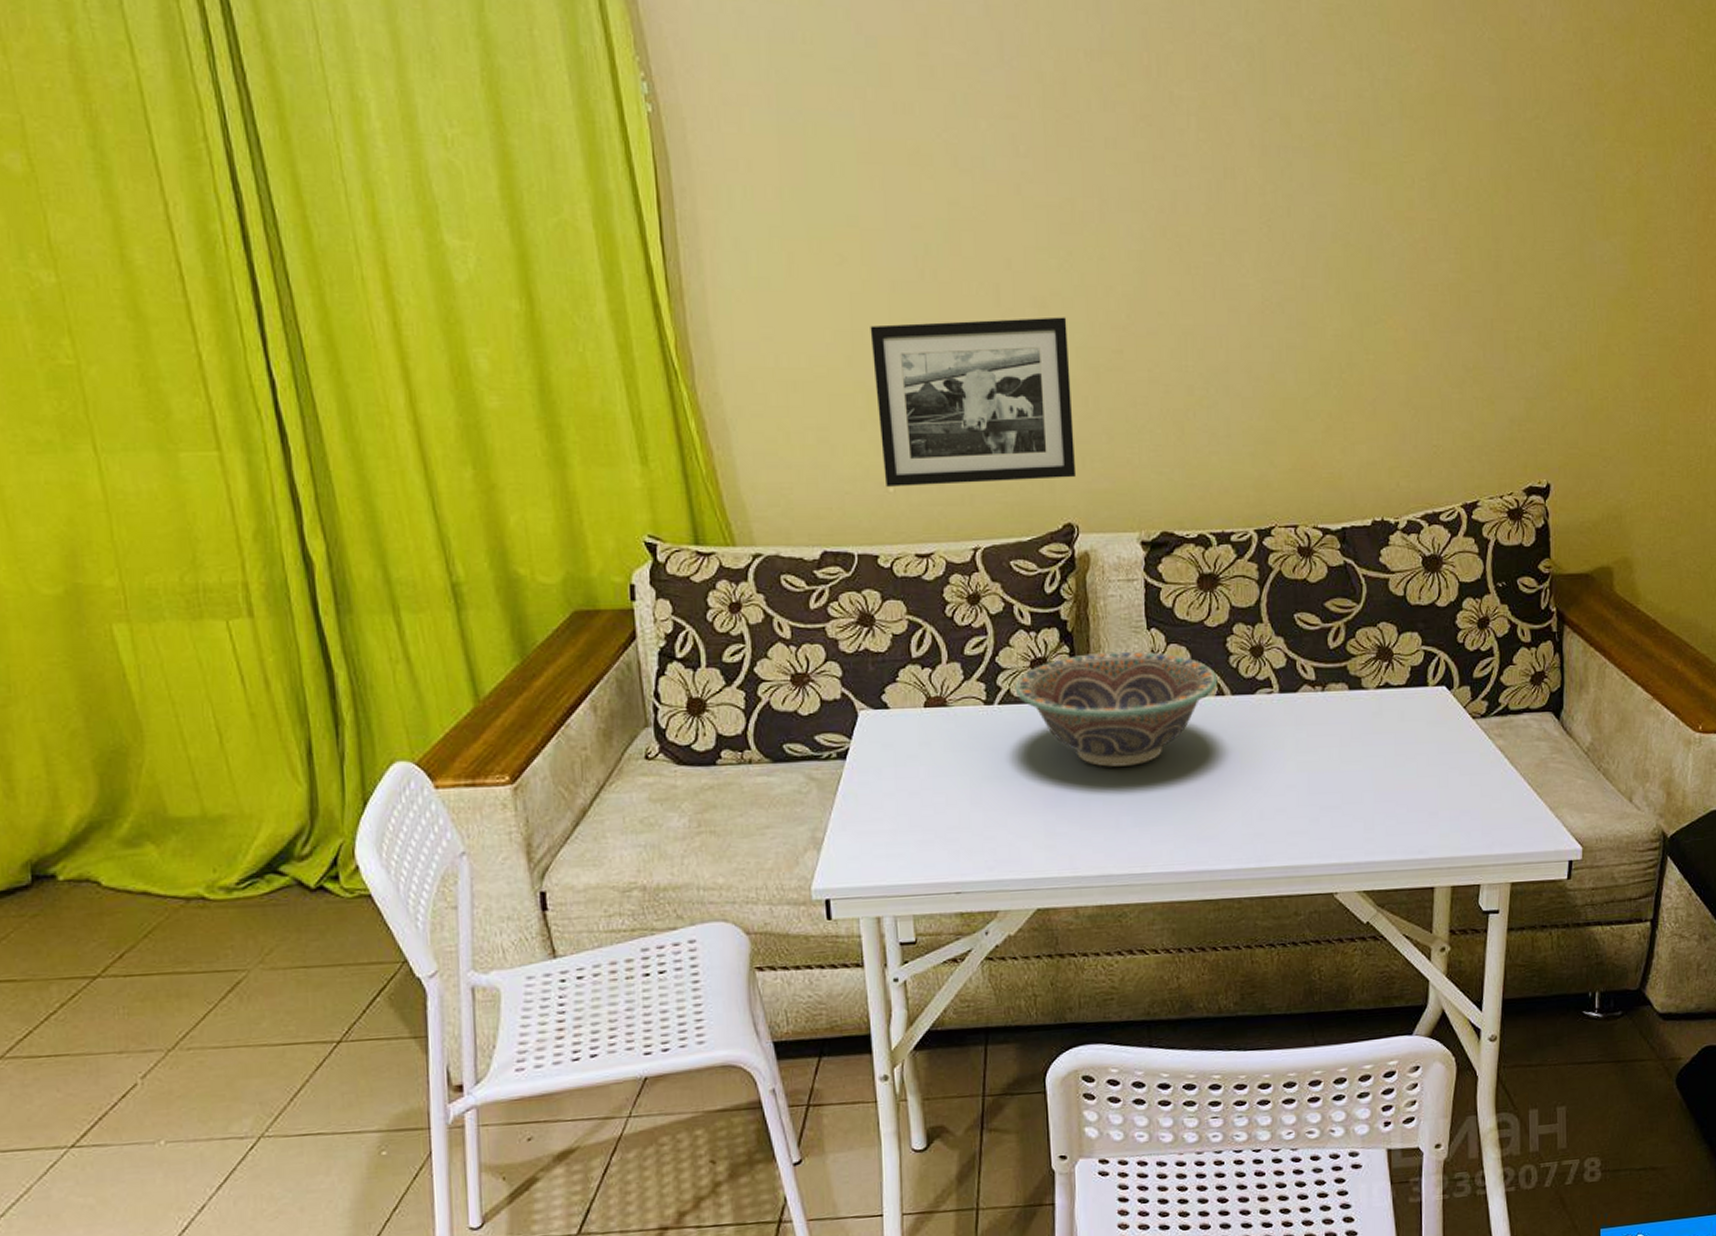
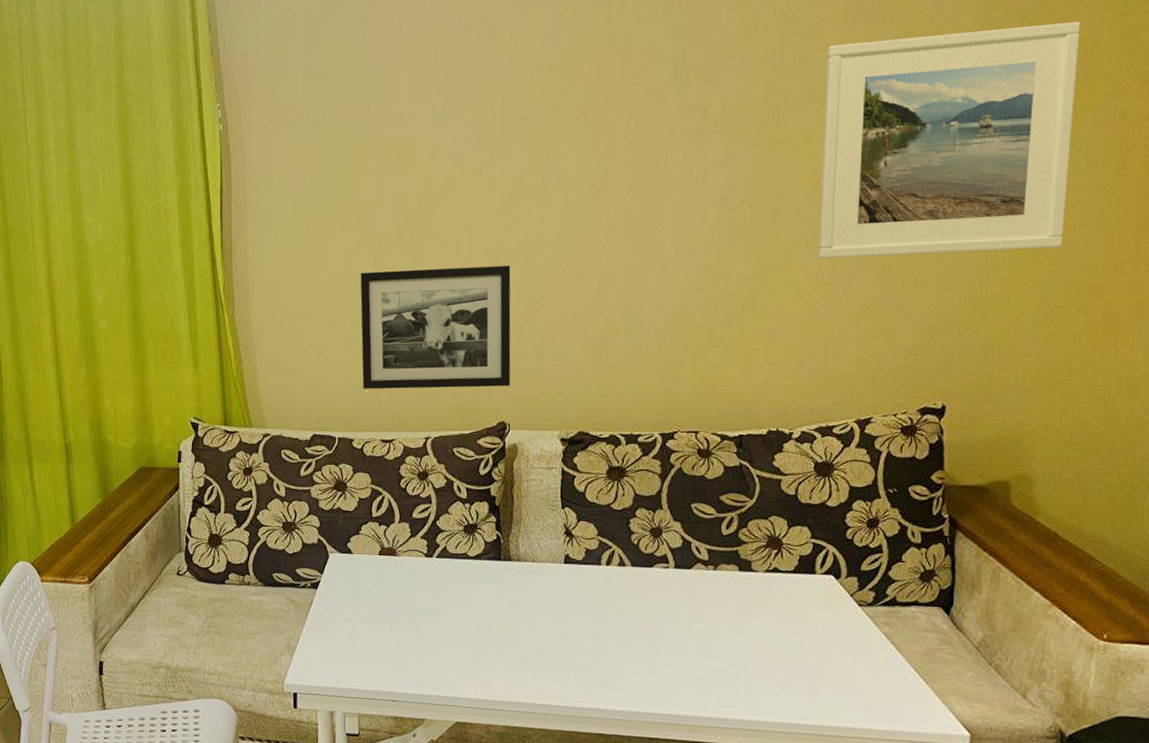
decorative bowl: present [1015,651,1218,767] -> none [450,523,620,616]
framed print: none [1416,37,1669,313] -> present [817,21,1081,259]

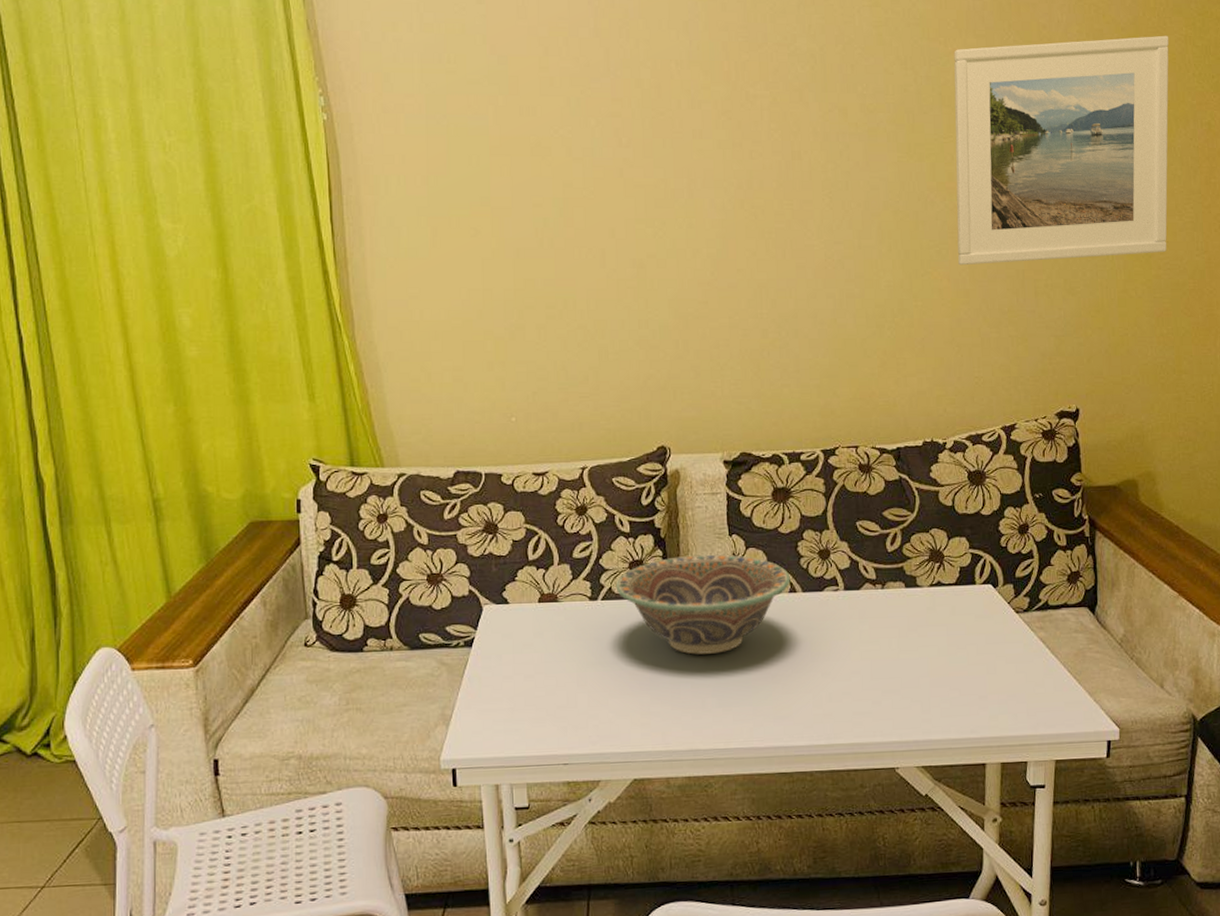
picture frame: present [360,265,511,389] -> none [498,275,669,417]
decorative bowl: none [450,523,620,616] -> present [615,554,790,655]

